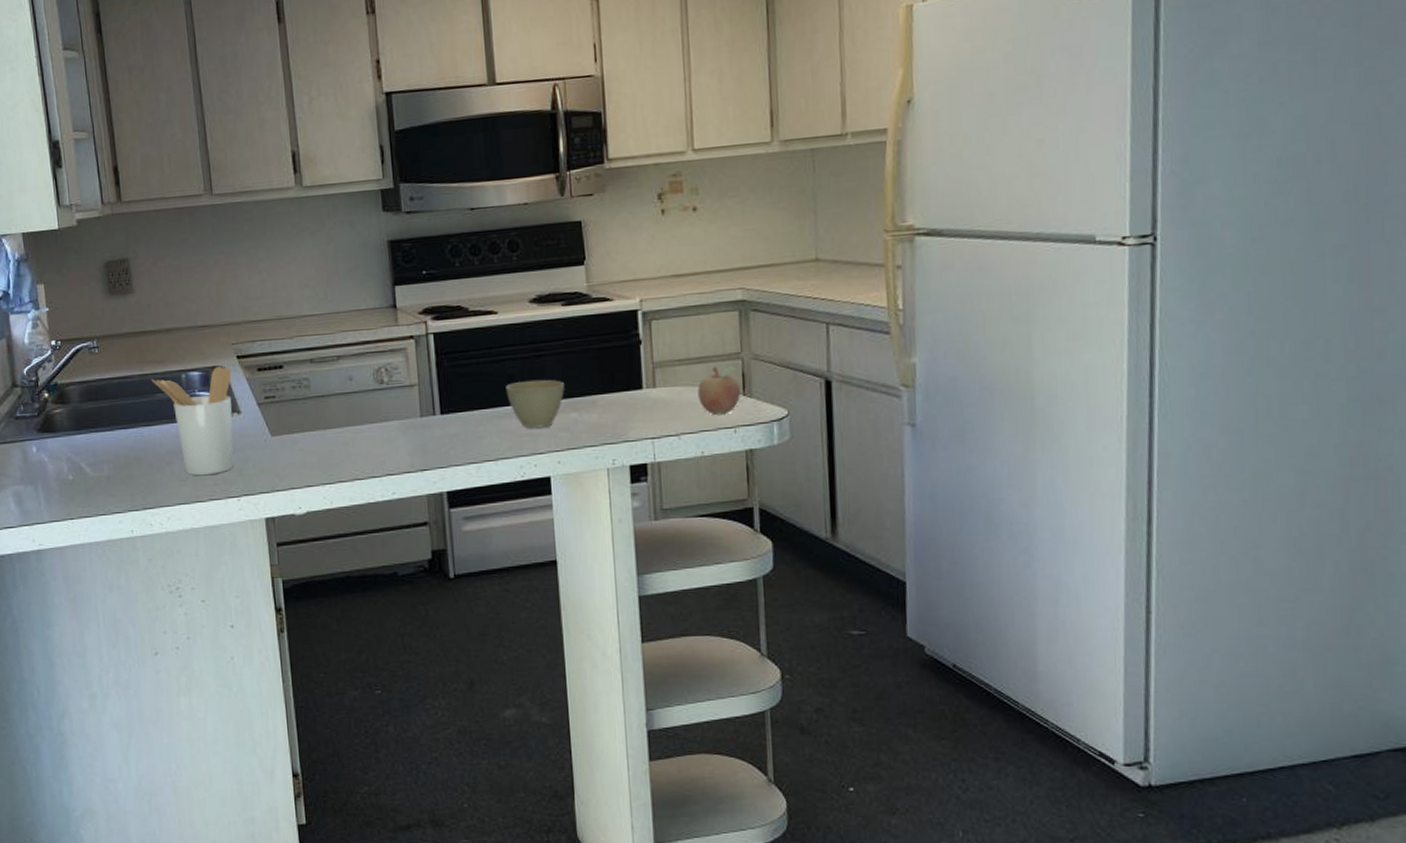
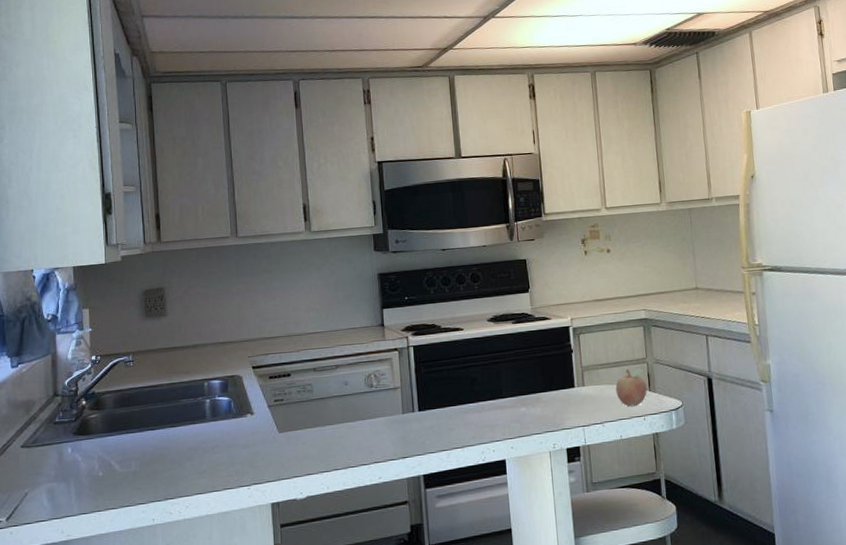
utensil holder: present [151,367,235,476] -> none [178,376,247,469]
cup: present [506,380,564,429] -> none [470,382,515,421]

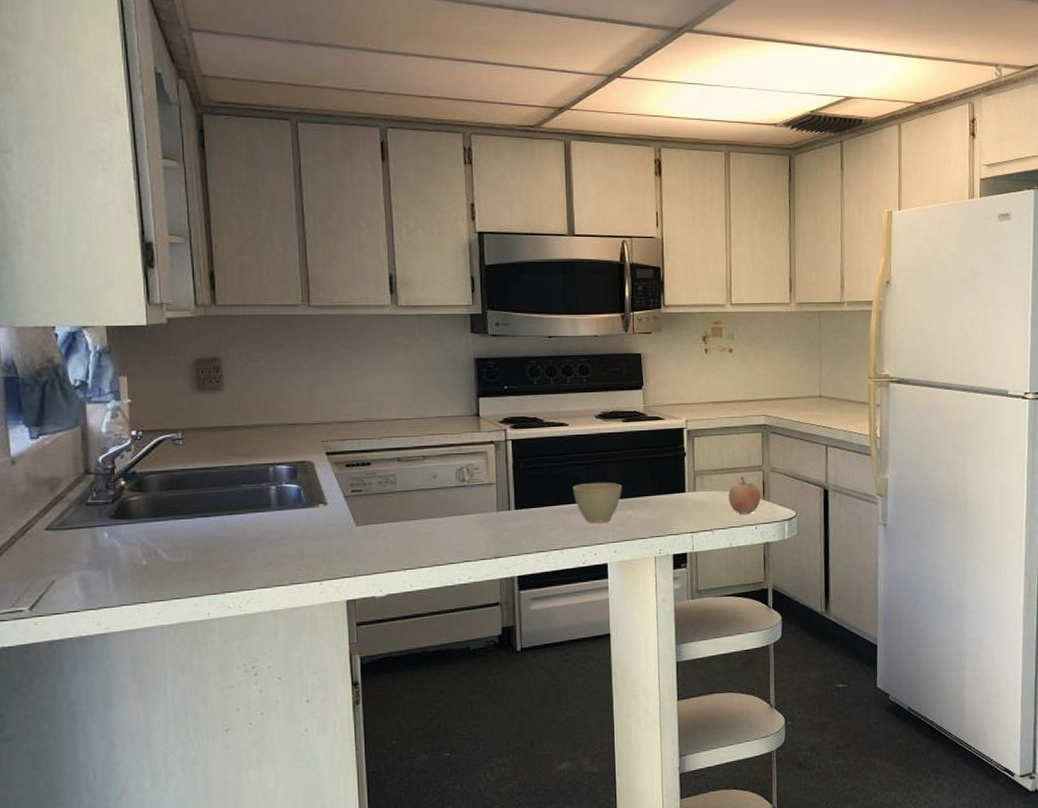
cup: none [470,382,515,421] -> present [573,482,622,523]

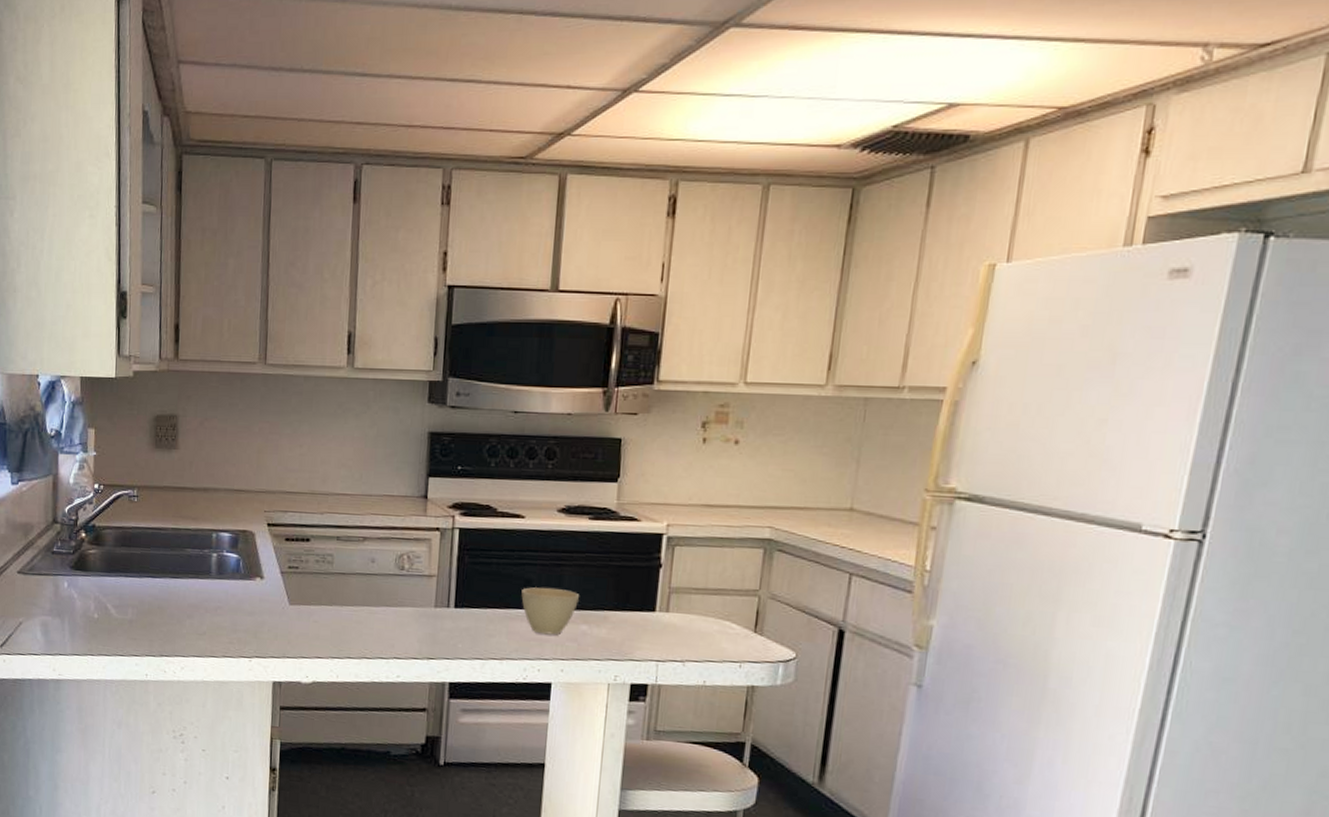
fruit: present [728,476,761,515] -> none [709,600,753,649]

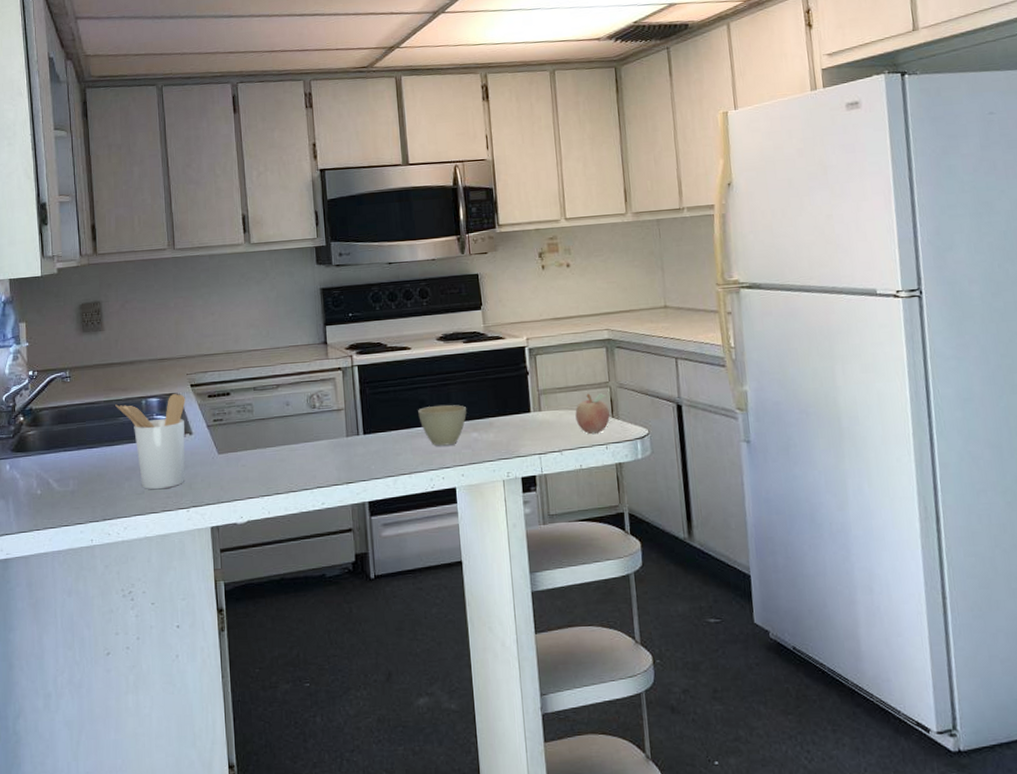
utensil holder: none [183,531,260,633] -> present [115,394,186,490]
fruit: none [709,600,753,649] -> present [575,393,610,435]

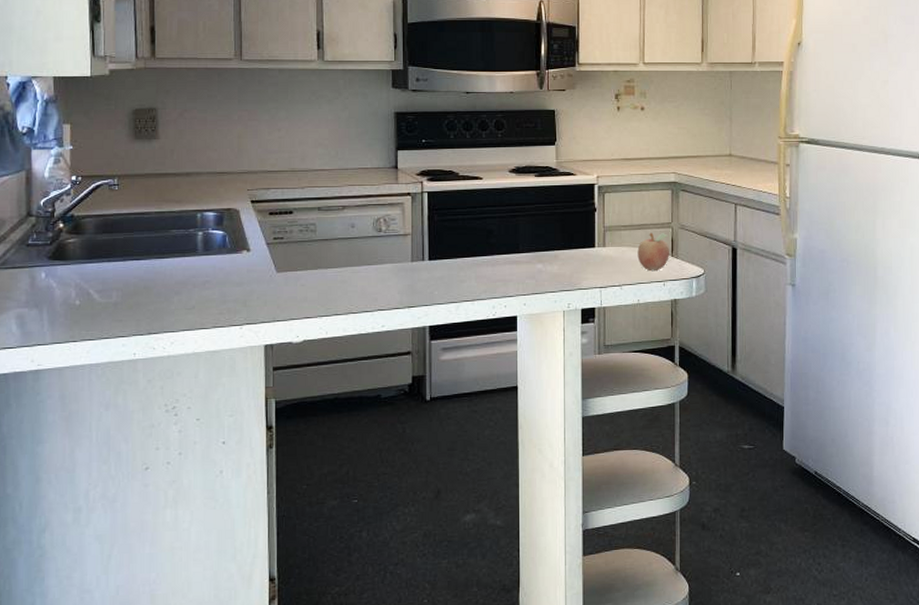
utensil holder: present [115,394,186,490] -> none [168,209,245,305]
cup: present [418,404,466,446] -> none [485,235,533,275]

